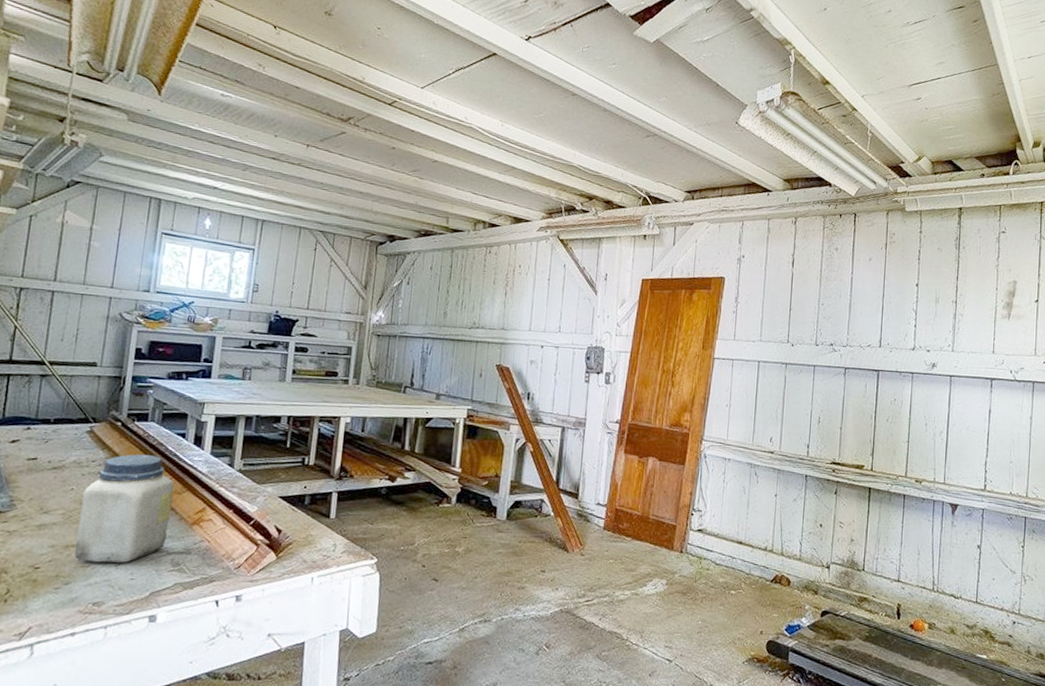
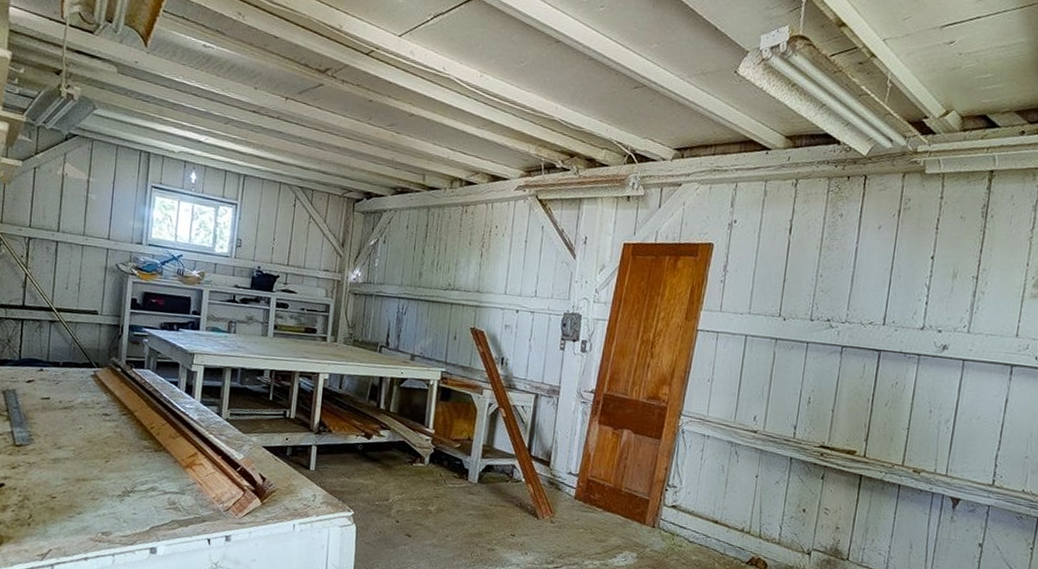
jar: present [74,454,174,563] -> none [85,399,169,499]

